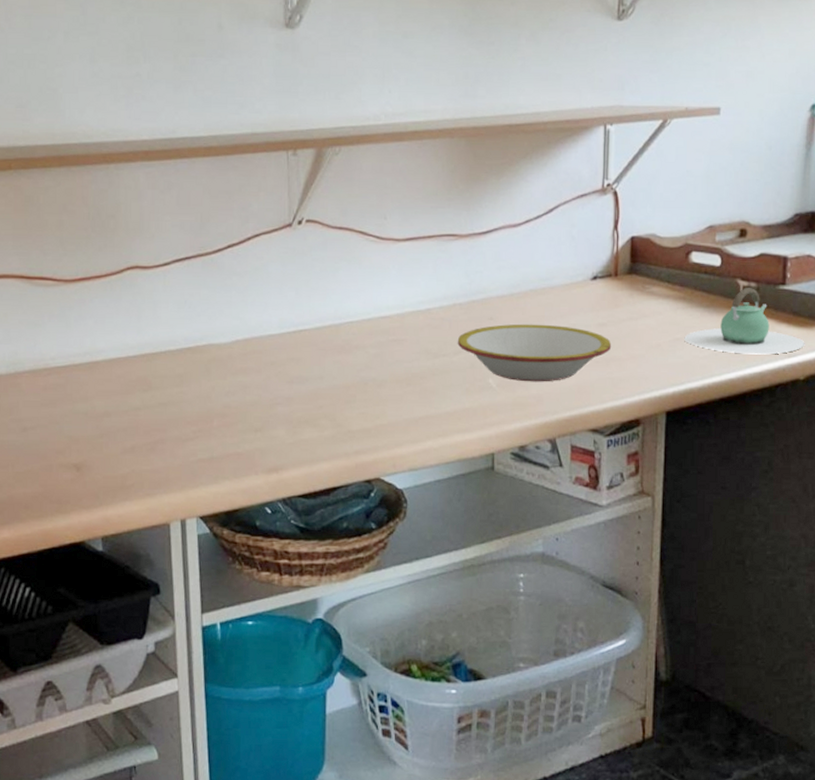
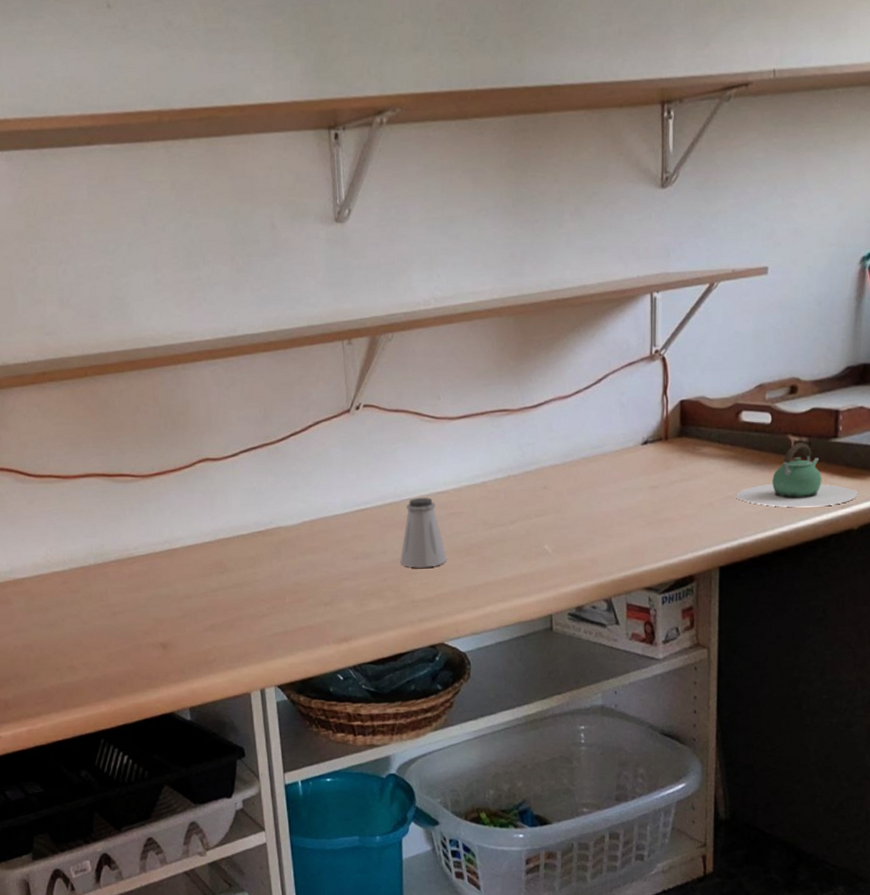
saltshaker: none [337,322,387,396] -> present [400,498,447,568]
bowl: present [457,324,612,382] -> none [513,490,664,546]

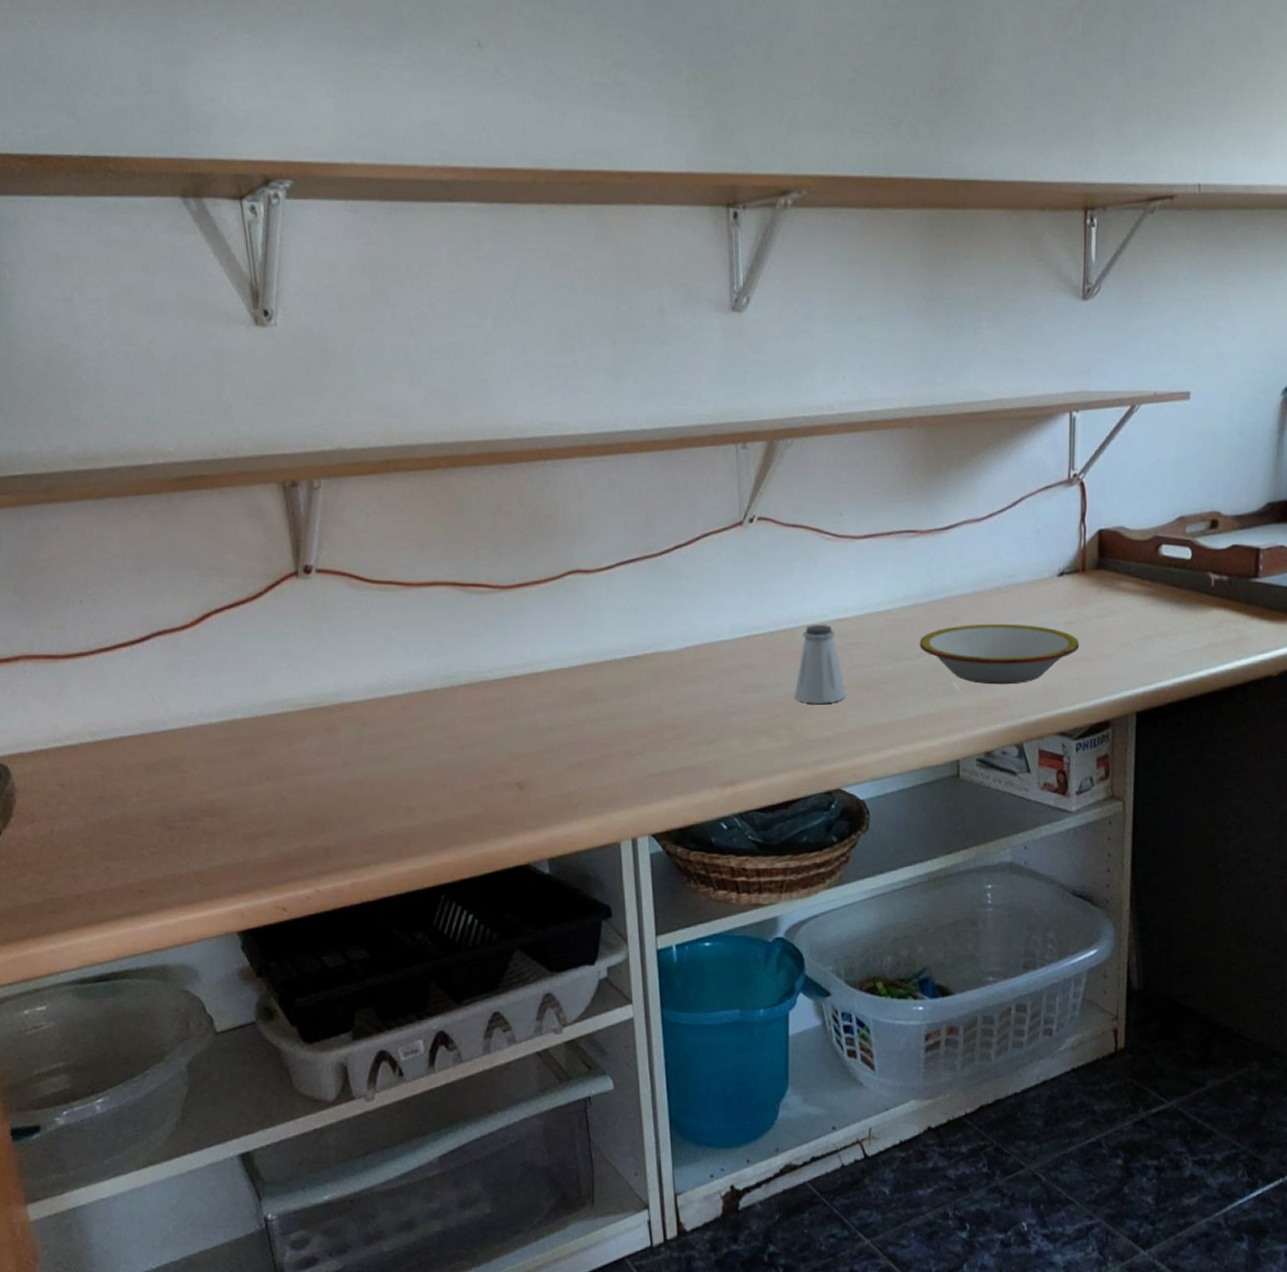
bowl: none [513,490,664,546] -> present [919,623,1080,685]
teapot: present [736,443,859,508] -> none [1154,581,1278,651]

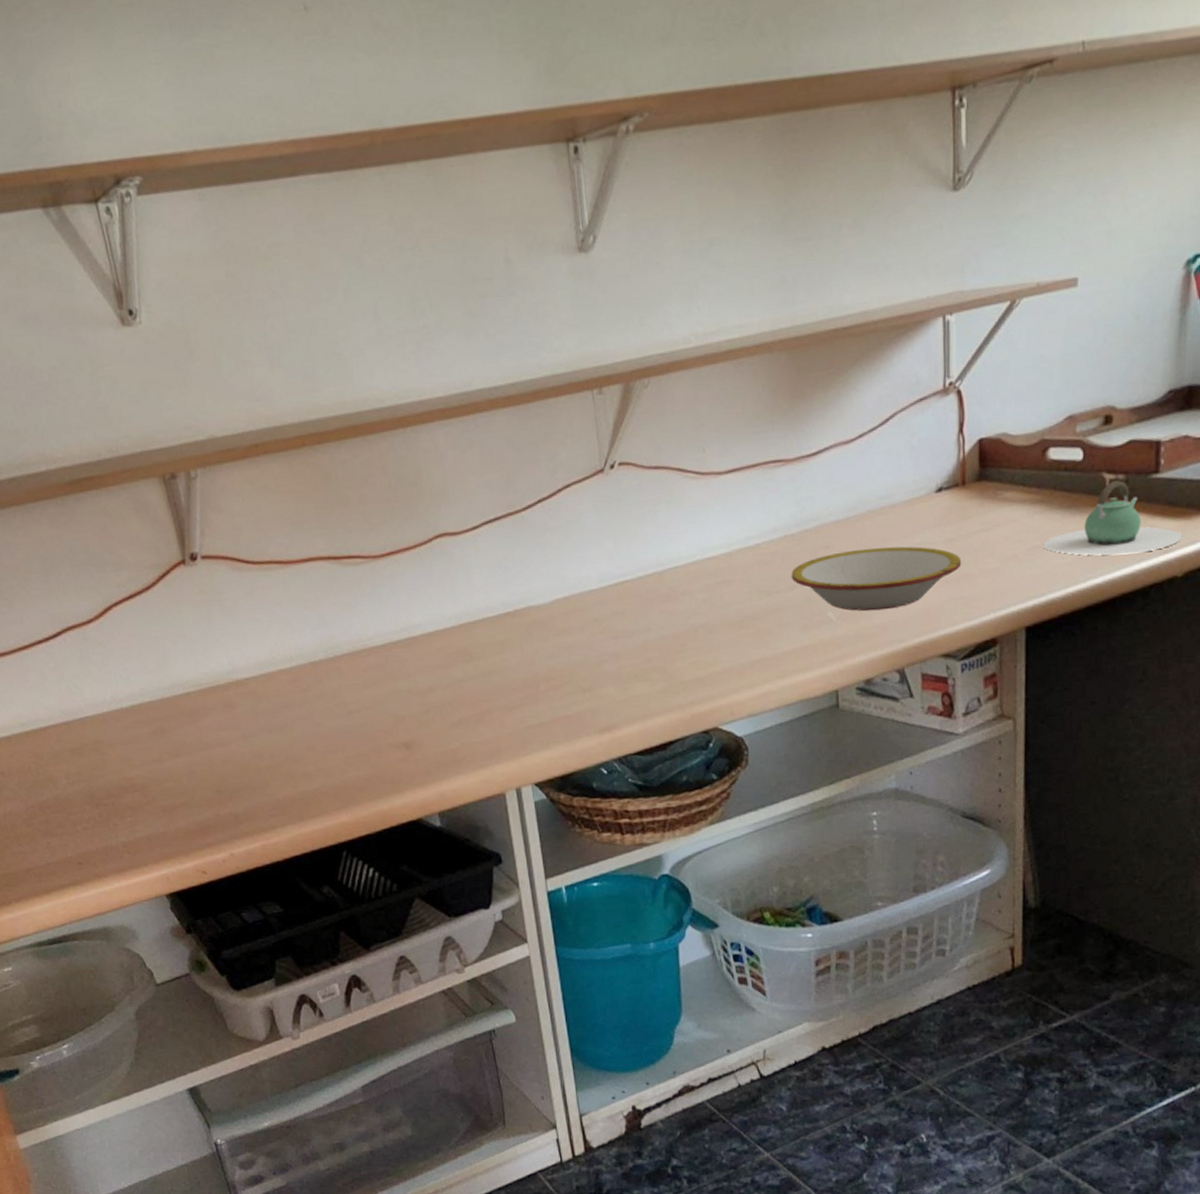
saltshaker: present [794,625,847,704] -> none [666,565,719,646]
teapot: none [1154,581,1278,651] -> present [1043,480,1183,556]

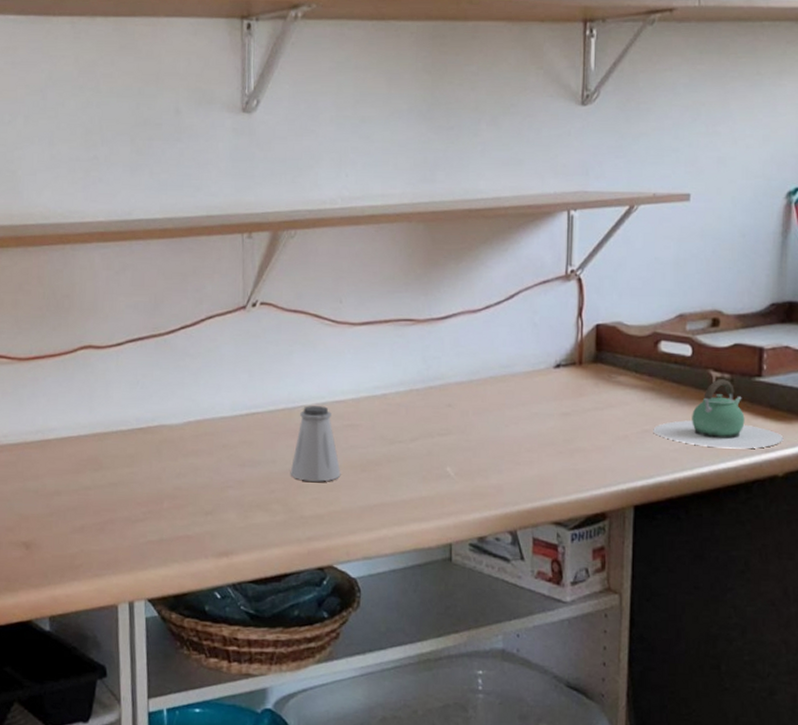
saltshaker: none [666,565,719,646] -> present [290,406,341,482]
bowl: present [791,546,962,611] -> none [414,411,576,472]

